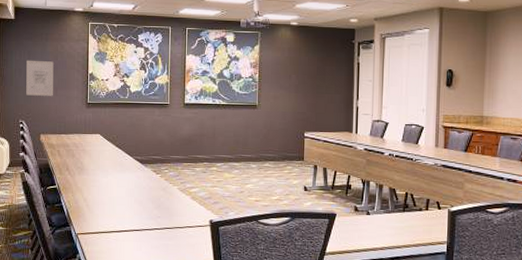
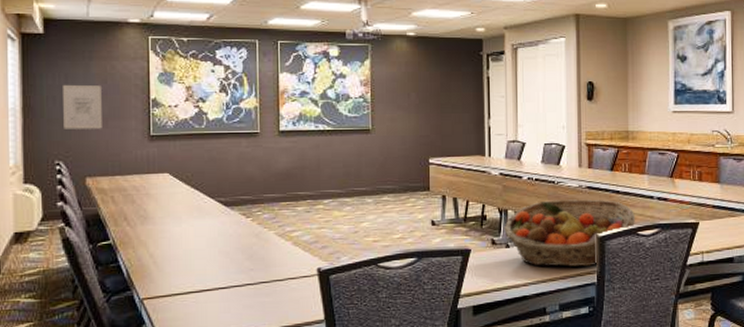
fruit basket: none [366,175,485,237] -> present [504,199,635,267]

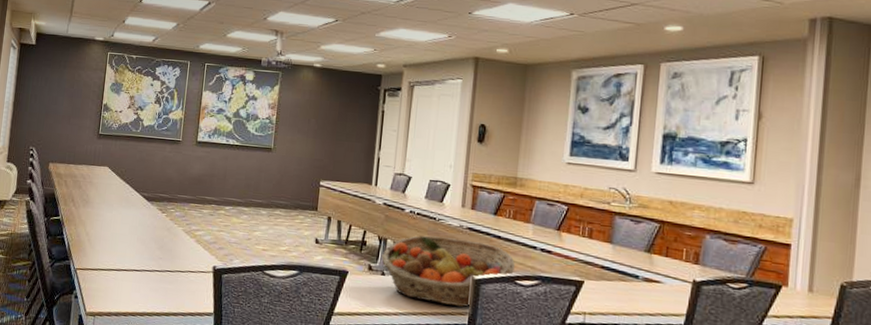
wall art: present [63,84,102,129] -> none [39,86,69,125]

